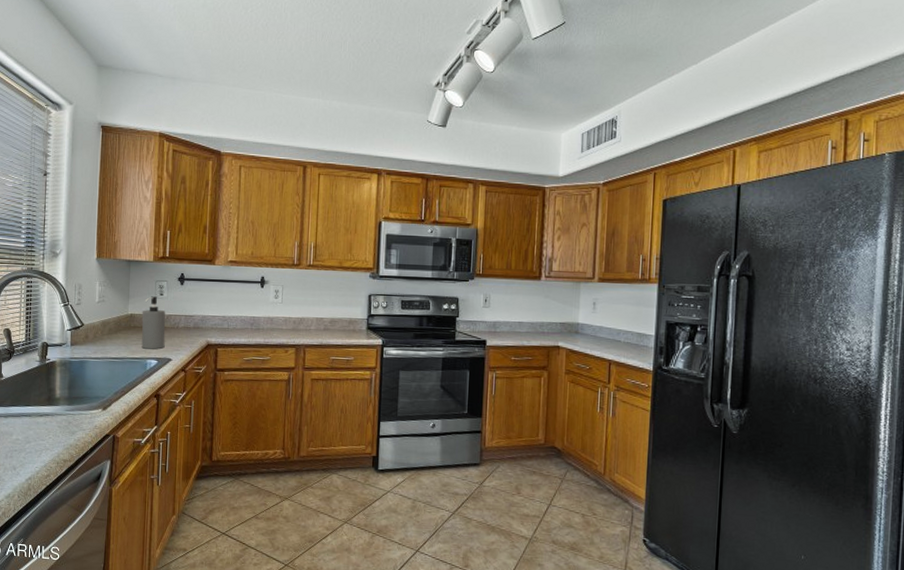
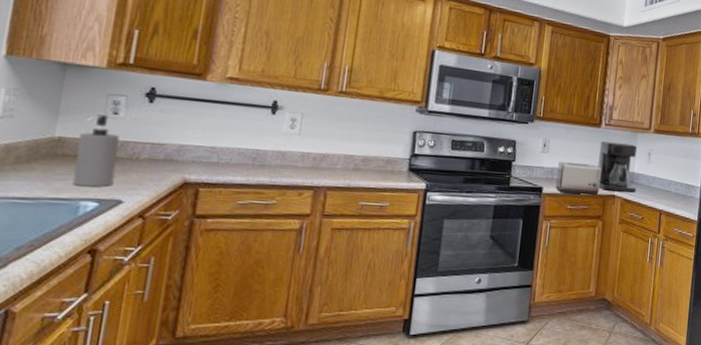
toaster: none [498,315,545,347] -> present [555,161,602,196]
coffee maker: none [540,293,581,343] -> present [598,141,638,193]

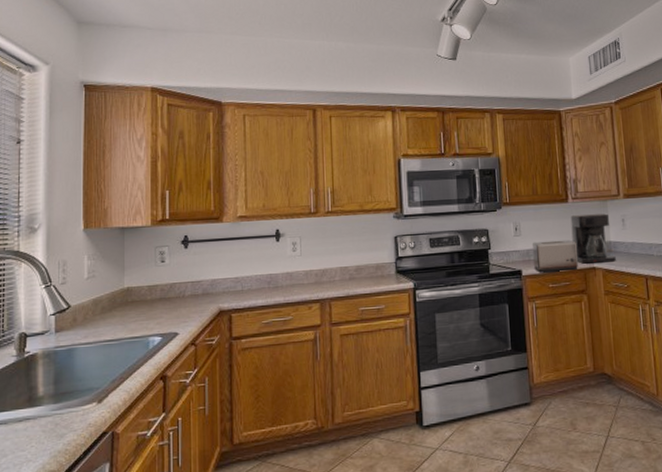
soap dispenser: present [72,114,120,188] -> none [140,264,170,326]

